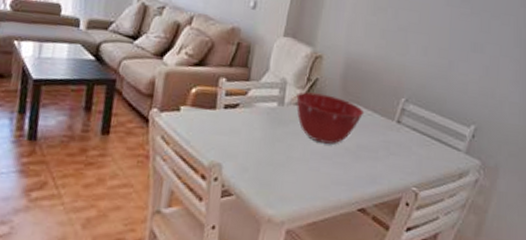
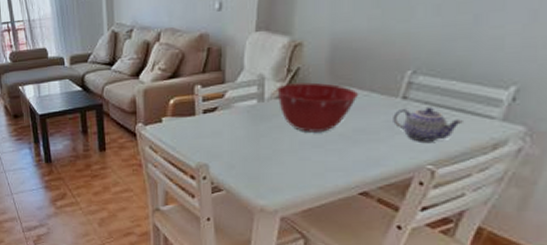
teapot: none [389,131,439,166] -> present [393,107,463,142]

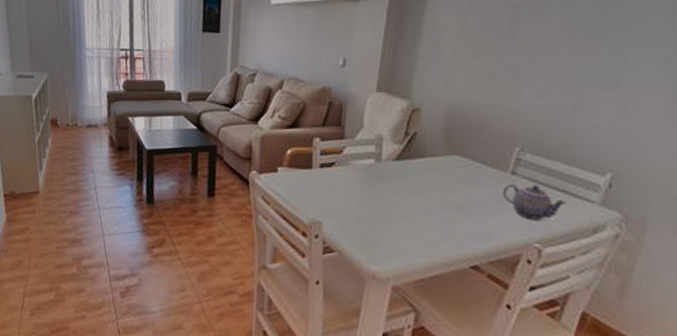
mixing bowl: present [277,82,359,132] -> none [394,147,472,199]

